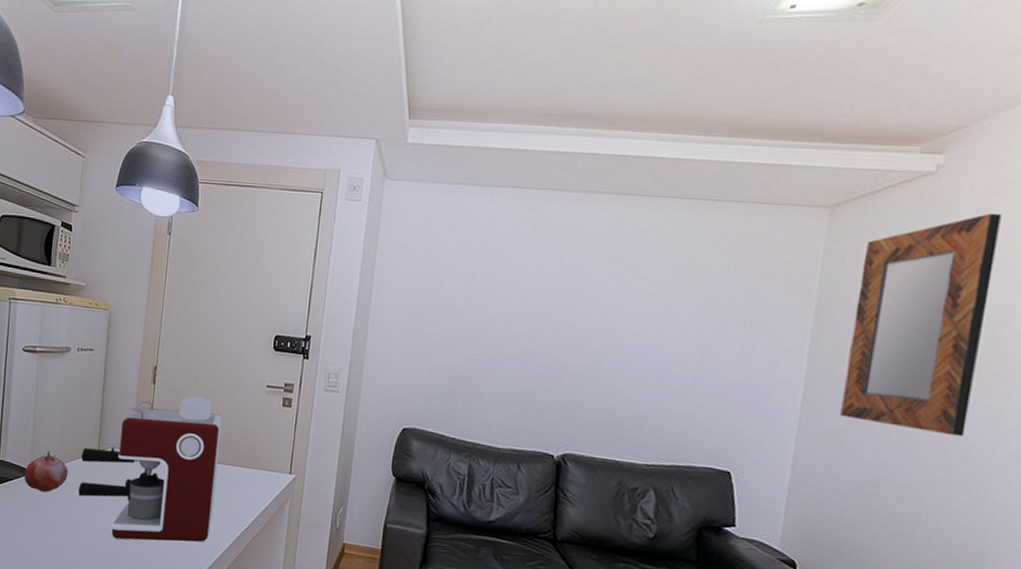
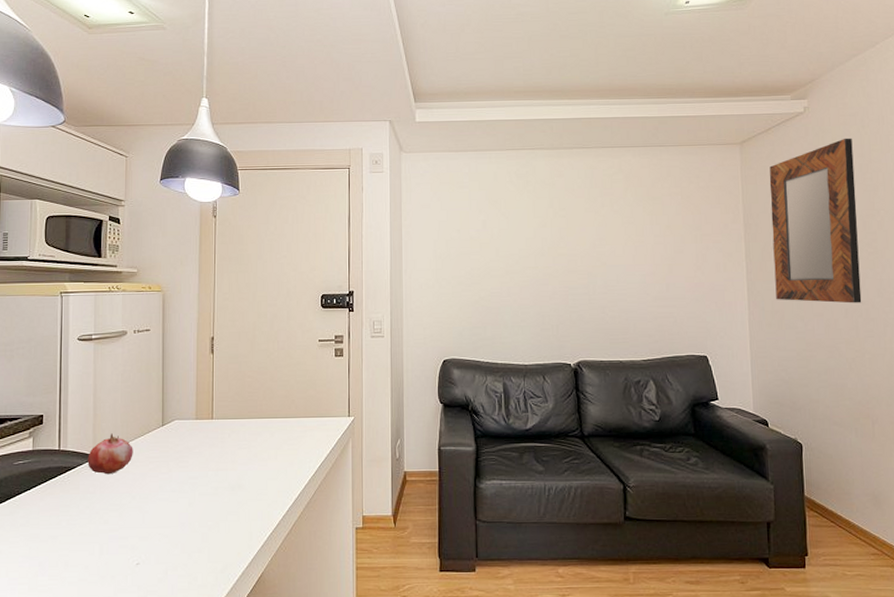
coffee maker: present [78,396,223,543] -> none [145,359,281,507]

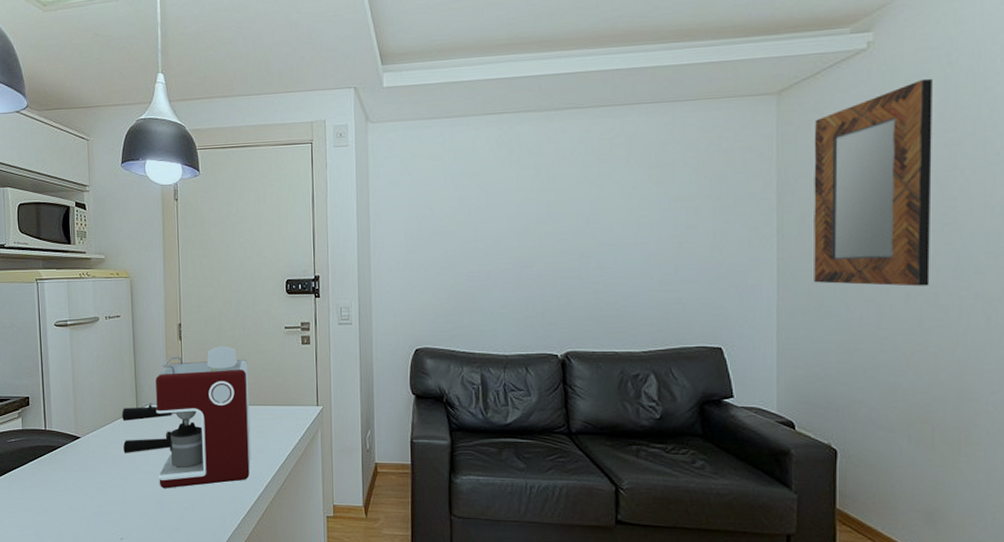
fruit: present [88,433,133,475] -> none [71,416,112,455]
coffee maker: none [145,359,281,507] -> present [122,346,251,489]

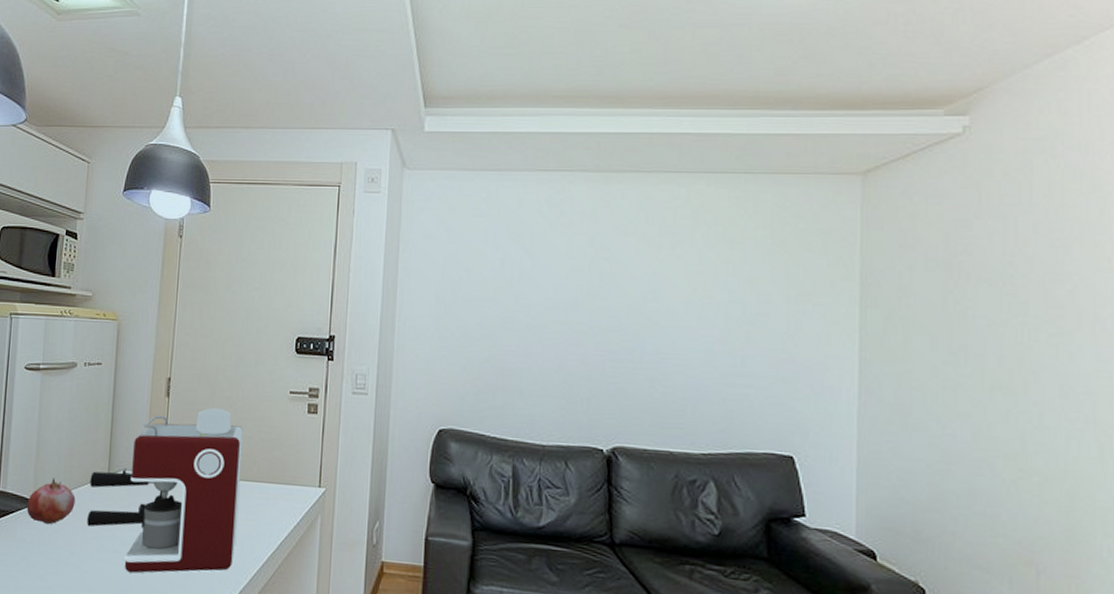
fruit: none [71,416,112,455] -> present [26,478,76,525]
home mirror: present [814,78,932,287] -> none [901,171,1035,404]

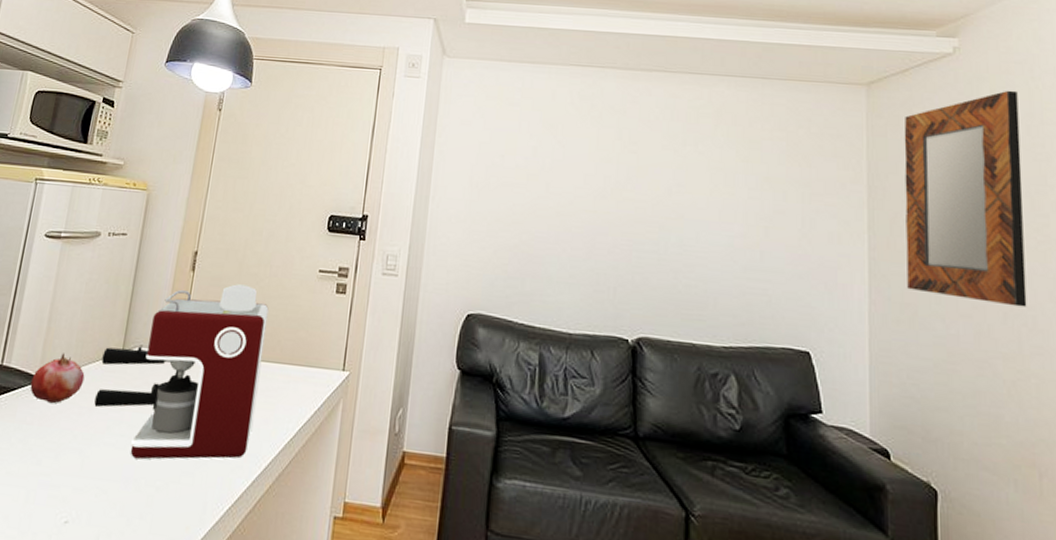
home mirror: none [901,171,1035,404] -> present [904,90,1027,307]

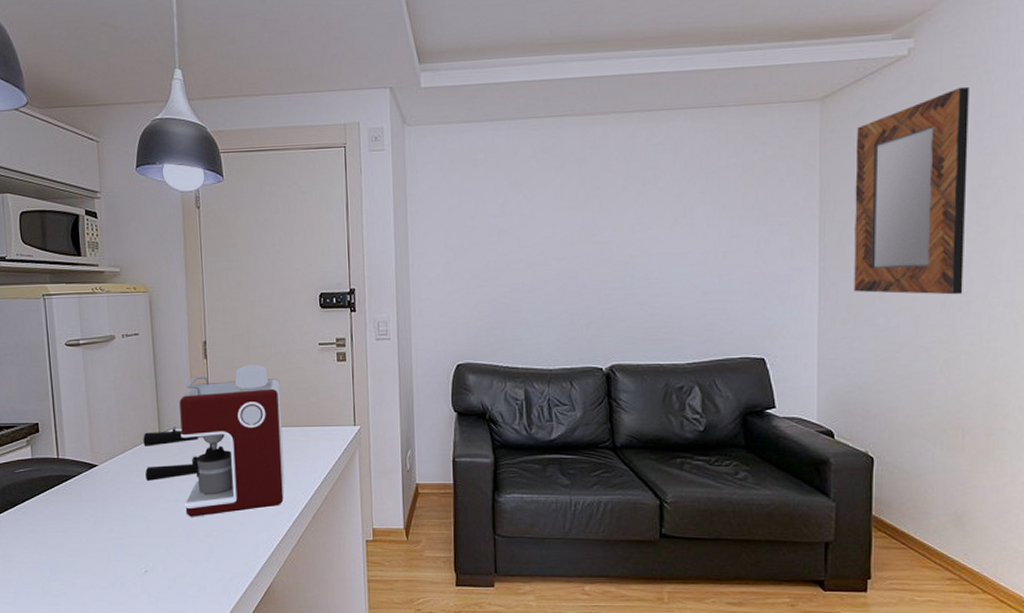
fruit: present [30,353,85,404] -> none [87,442,132,484]

